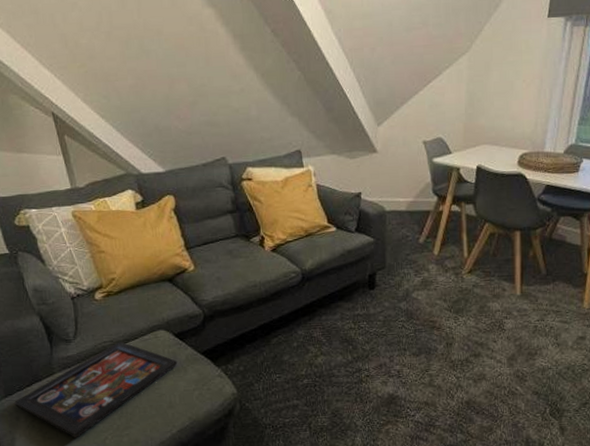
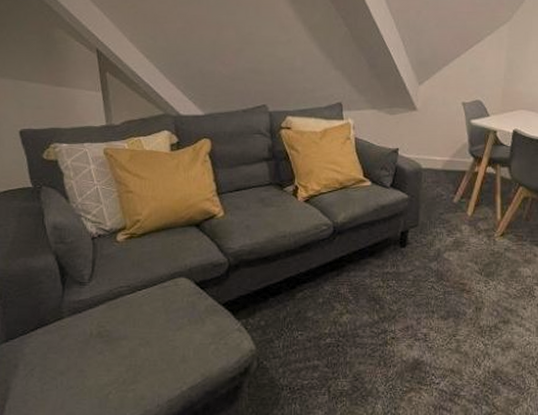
decorative tray: present [13,341,178,438] -> none [14,287,196,391]

